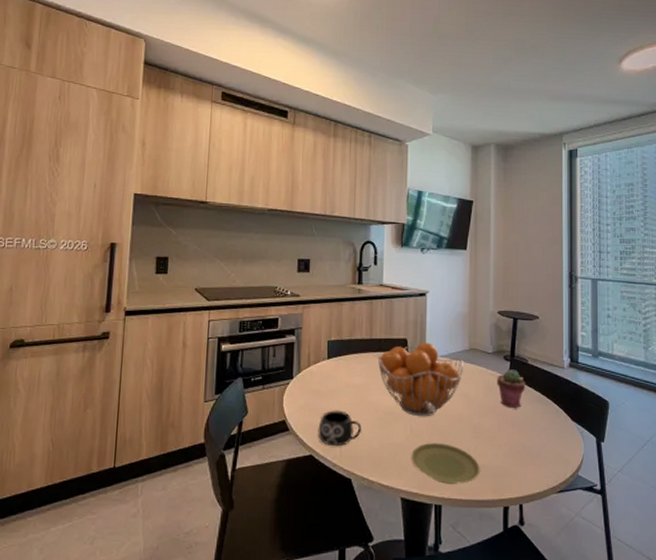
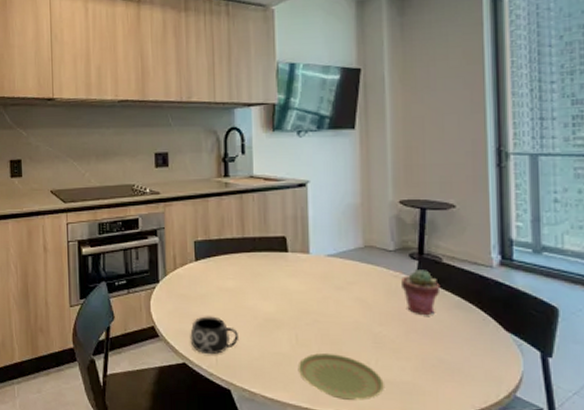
fruit basket: present [377,342,463,417] -> none [252,240,357,325]

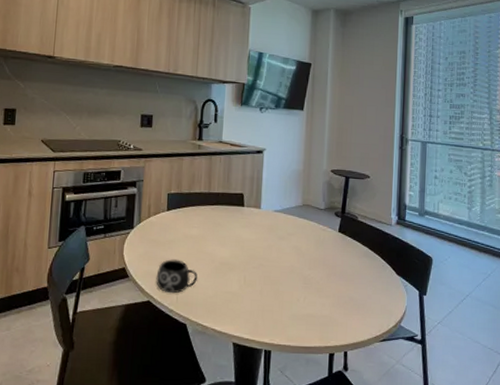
plate: present [297,353,384,400] -> none [243,292,309,331]
potted succulent: present [401,270,441,315] -> none [327,225,355,261]

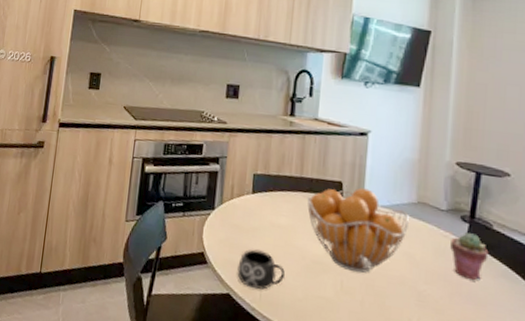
fruit basket: none [214,197,296,268] -> present [307,188,409,273]
potted succulent: none [327,225,355,261] -> present [450,232,489,280]

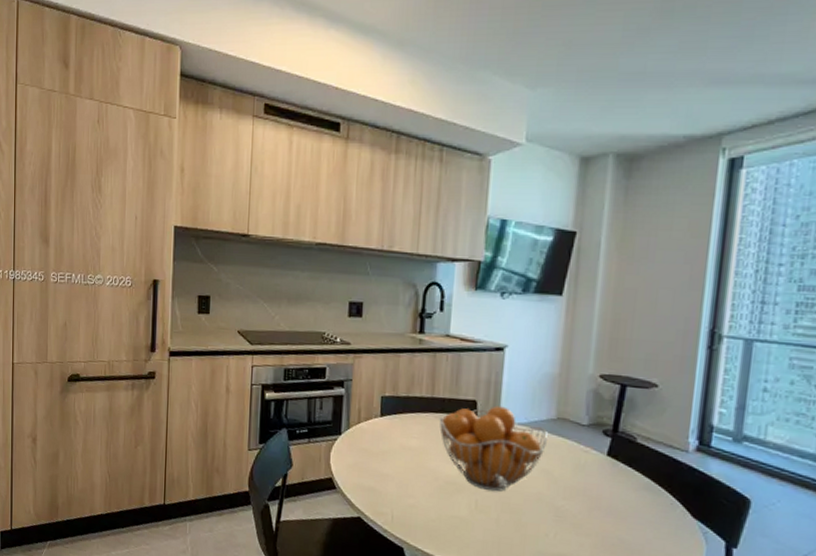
mug: present [237,249,285,290] -> none [367,472,417,512]
potted succulent: present [450,232,489,280] -> none [591,447,631,494]

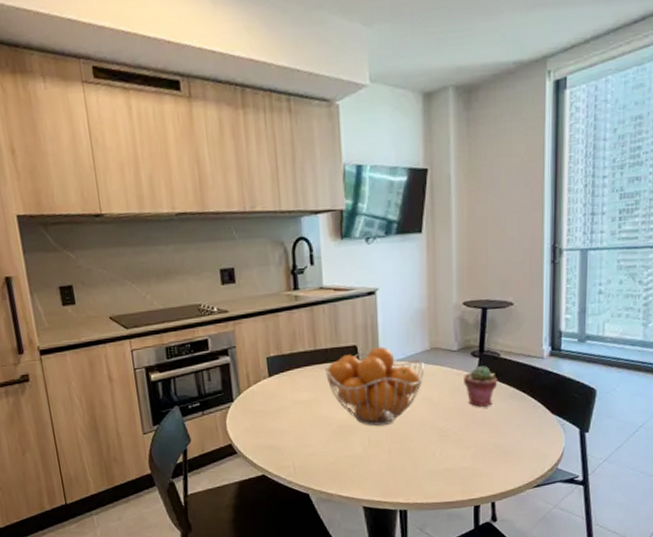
potted succulent: none [591,447,631,494] -> present [464,366,498,407]

